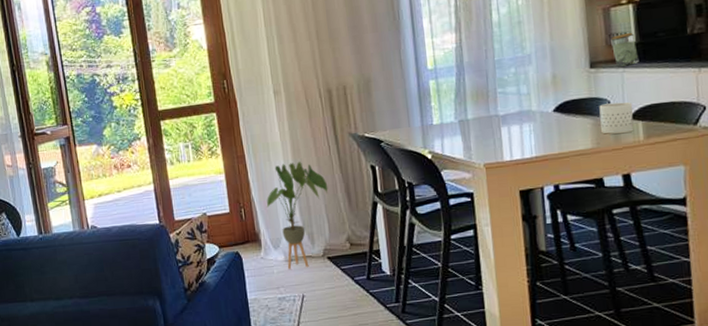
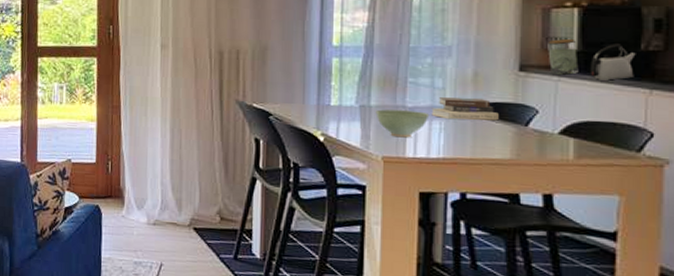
house plant: present [266,161,328,269] -> none [135,121,205,235]
bowl: none [473,117,520,145] -> present [375,109,430,138]
books: none [520,97,578,122] -> present [431,97,499,121]
mug: present [599,101,634,134] -> none [523,112,565,149]
kettle: none [648,31,685,66] -> present [590,44,636,81]

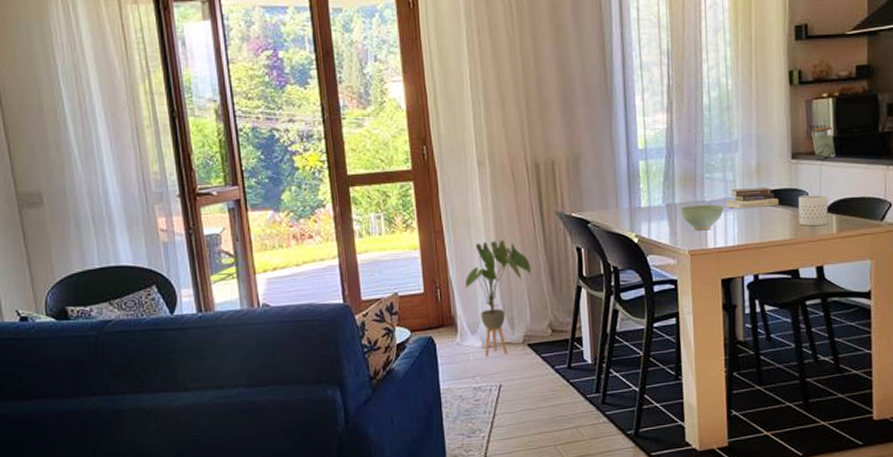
house plant: none [135,121,205,235] -> present [464,239,532,357]
mug: none [523,112,565,149] -> present [798,194,829,227]
kettle: present [590,44,636,81] -> none [844,128,876,161]

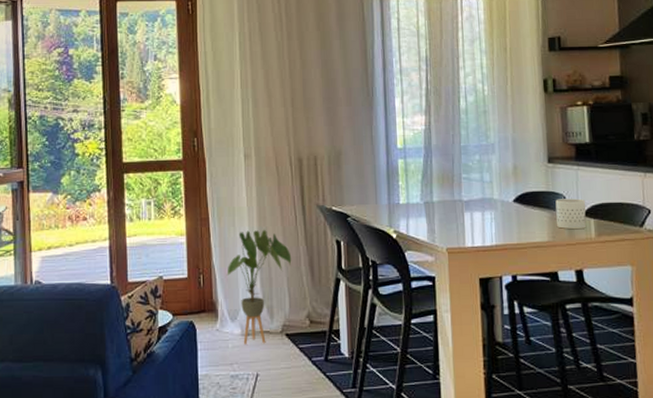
bowl: present [680,204,725,231] -> none [438,204,482,229]
books: present [726,186,779,209] -> none [483,188,536,210]
jar: present [811,127,836,159] -> none [567,133,592,164]

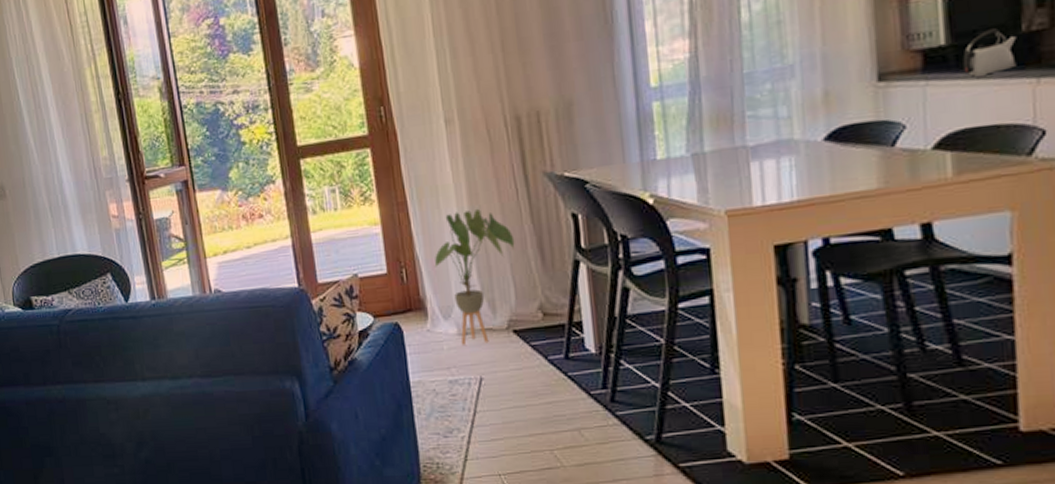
mug: present [555,198,587,230] -> none [889,125,939,170]
kettle: none [600,135,632,167] -> present [962,28,1017,77]

